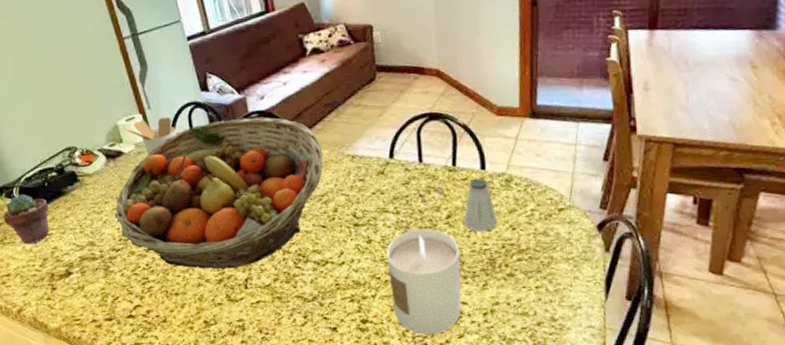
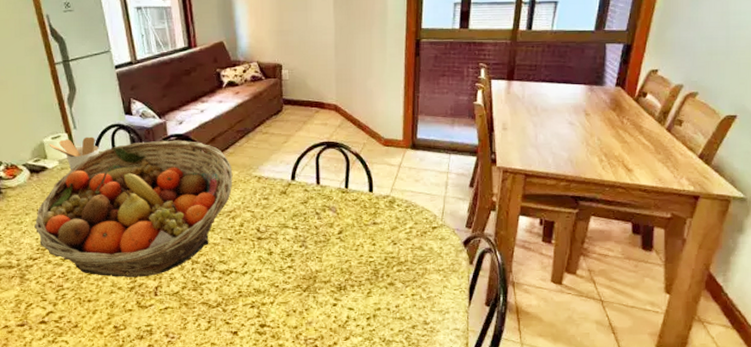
candle: present [386,229,461,335] -> none [284,243,349,338]
saltshaker: present [463,178,498,232] -> none [352,199,382,246]

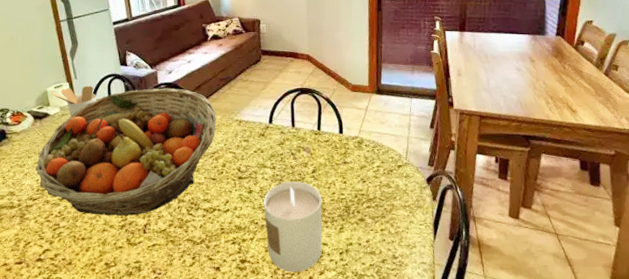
candle: none [284,243,349,338] -> present [263,181,323,272]

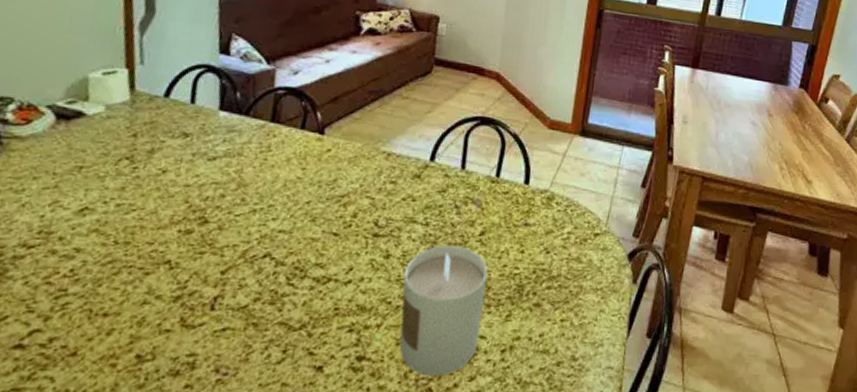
fruit basket: present [35,87,216,216] -> none [41,92,355,282]
utensil holder: present [52,85,97,117] -> none [96,76,172,121]

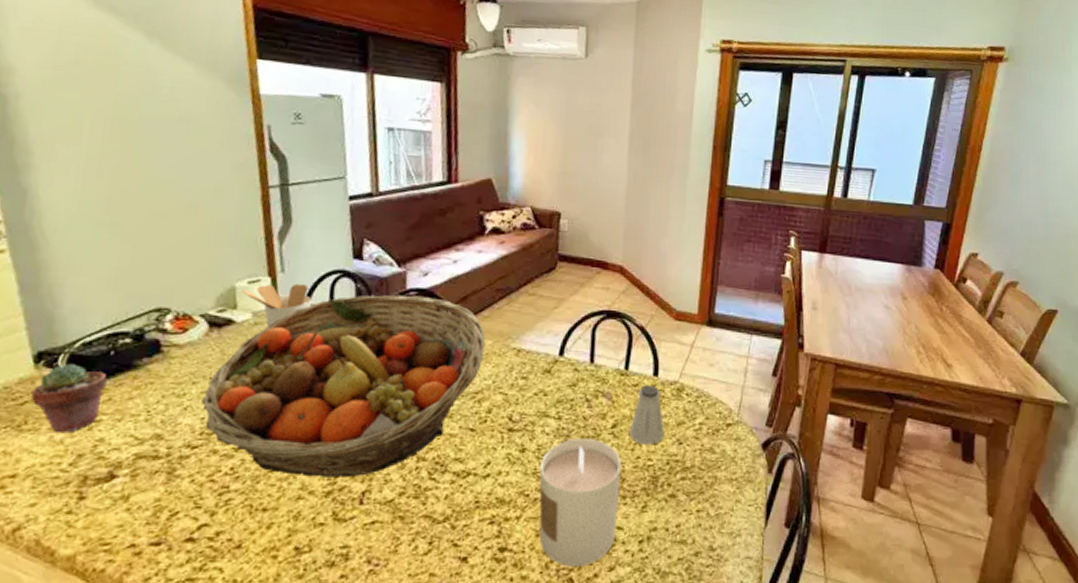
fruit basket: none [41,92,355,282] -> present [201,294,486,478]
utensil holder: none [96,76,172,121] -> present [242,283,312,327]
saltshaker: none [496,192,533,253] -> present [629,385,665,445]

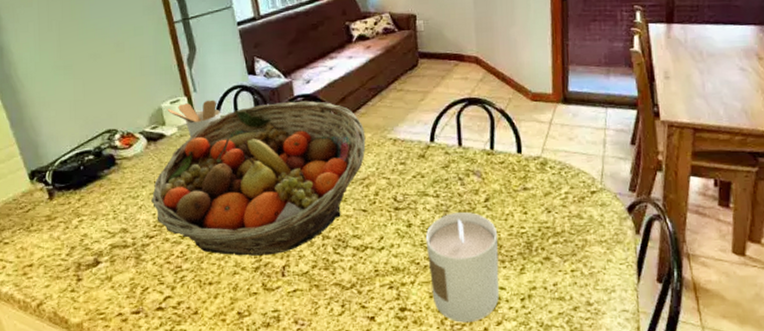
potted succulent: present [30,364,107,432] -> none [32,179,82,231]
saltshaker: present [629,385,665,445] -> none [500,161,534,215]

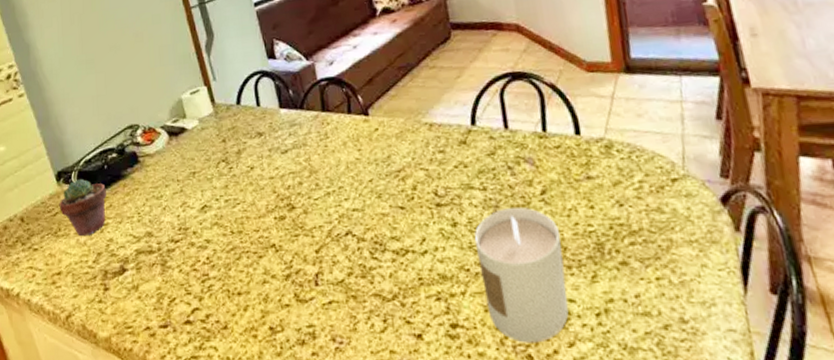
potted succulent: none [32,179,82,231] -> present [59,179,106,236]
fruit basket: present [151,100,366,256] -> none [175,84,399,262]
utensil holder: present [167,99,222,138] -> none [187,88,243,131]

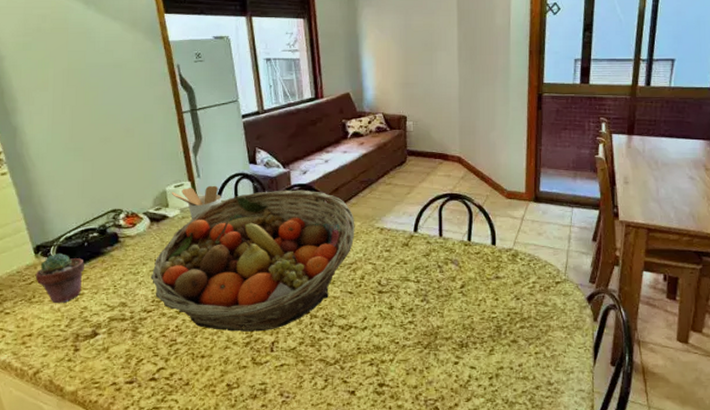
fruit basket: none [175,84,399,262] -> present [151,189,355,332]
utensil holder: none [187,88,243,131] -> present [171,185,222,220]
candle: present [474,207,569,343] -> none [405,297,471,398]

